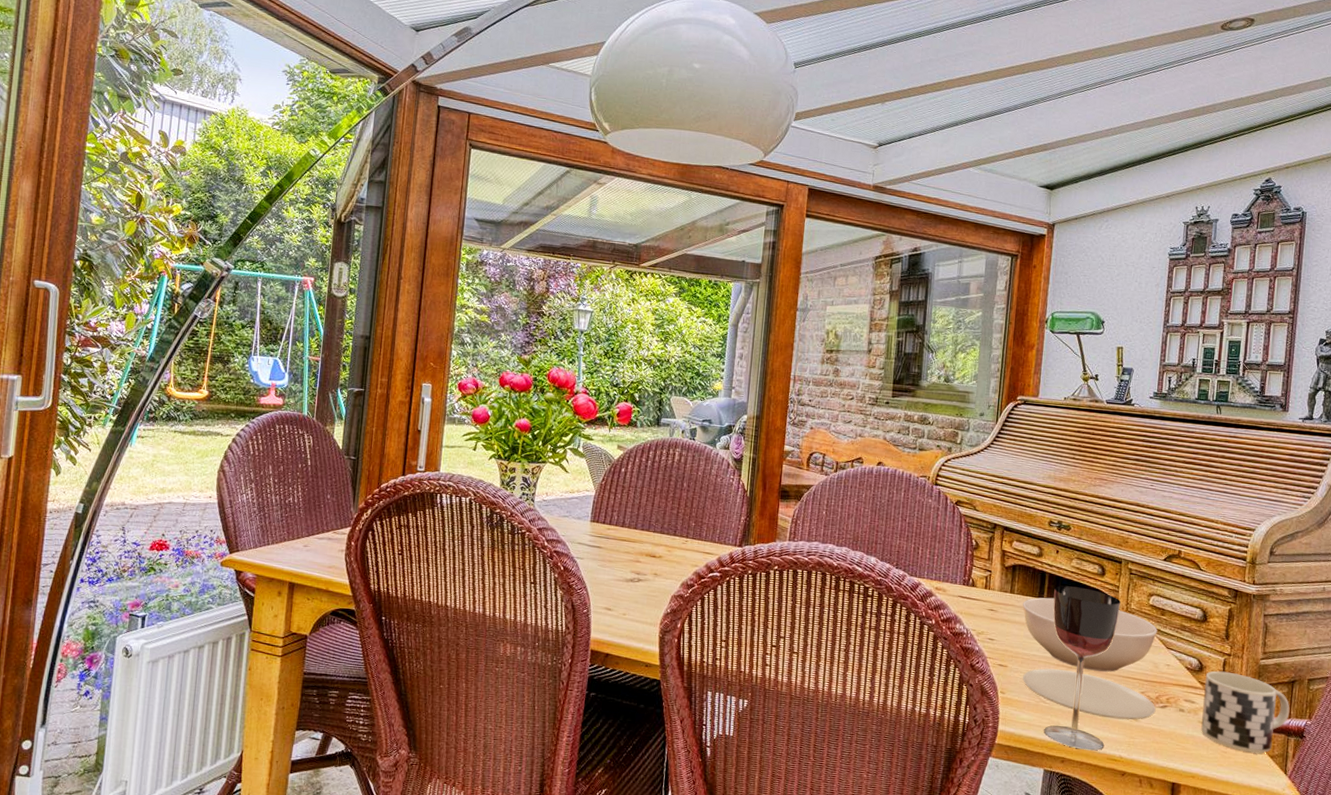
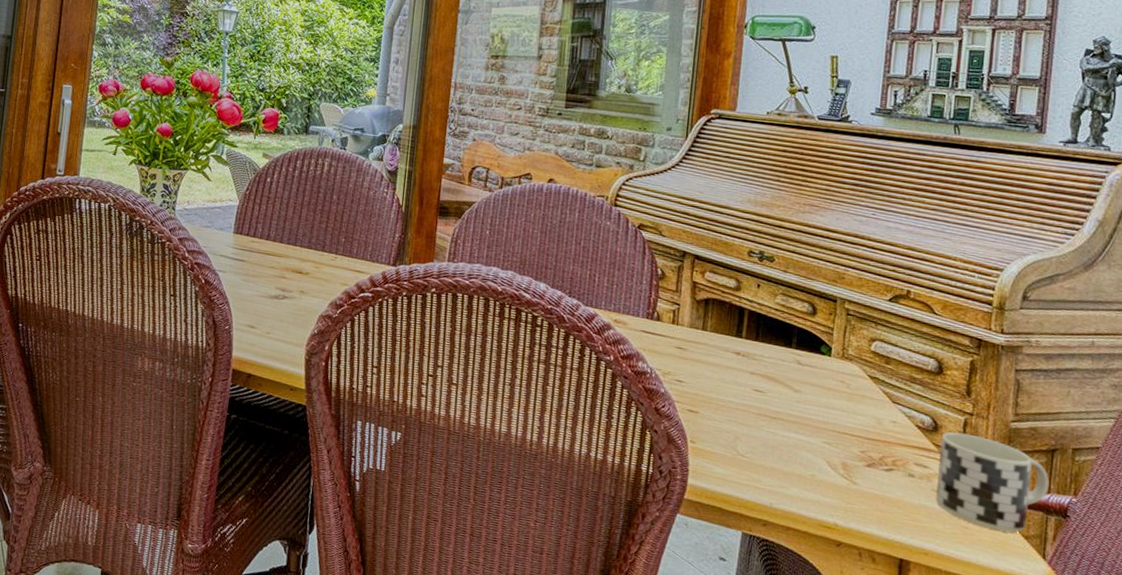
bowl: present [1023,597,1158,672] -> none [717,336,881,426]
plate: present [1023,668,1156,720] -> none [717,417,879,483]
wineglass: present [1044,585,1121,751] -> none [742,324,835,515]

